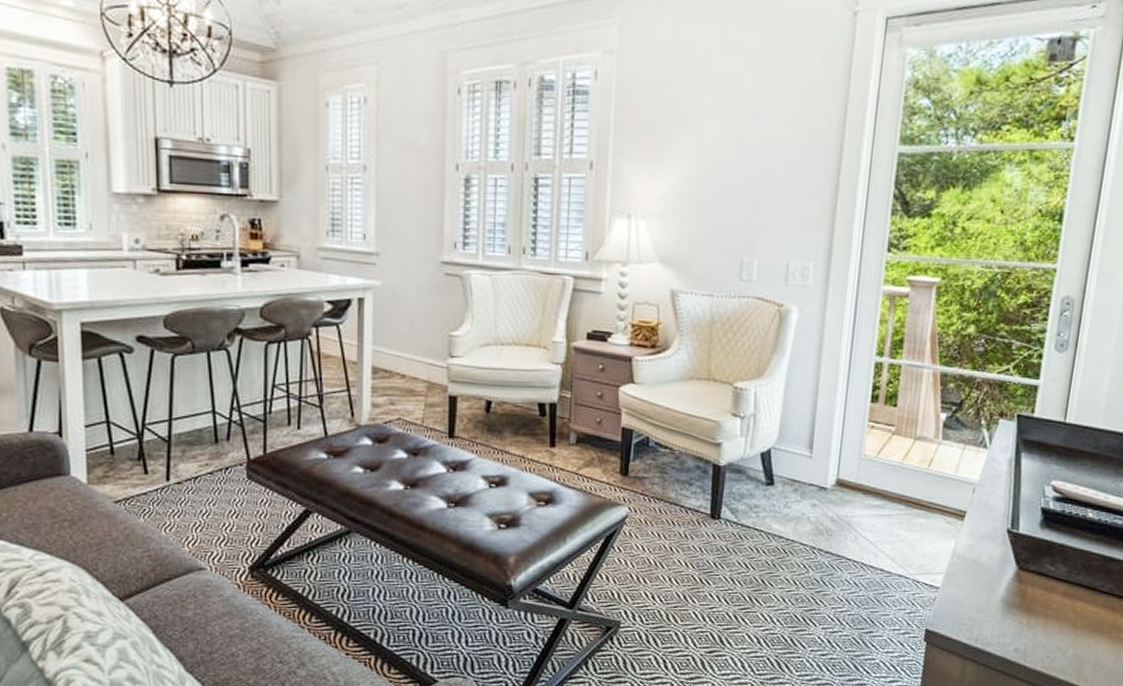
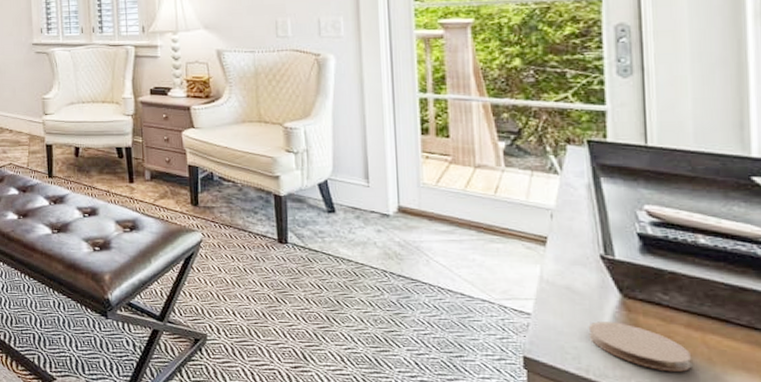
coaster: none [984,593,1062,638] -> present [588,321,693,373]

